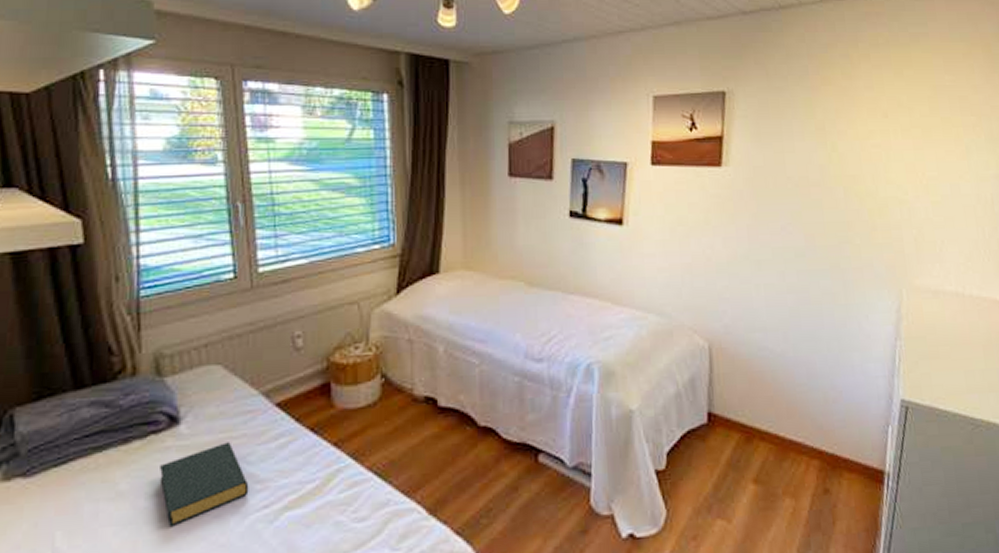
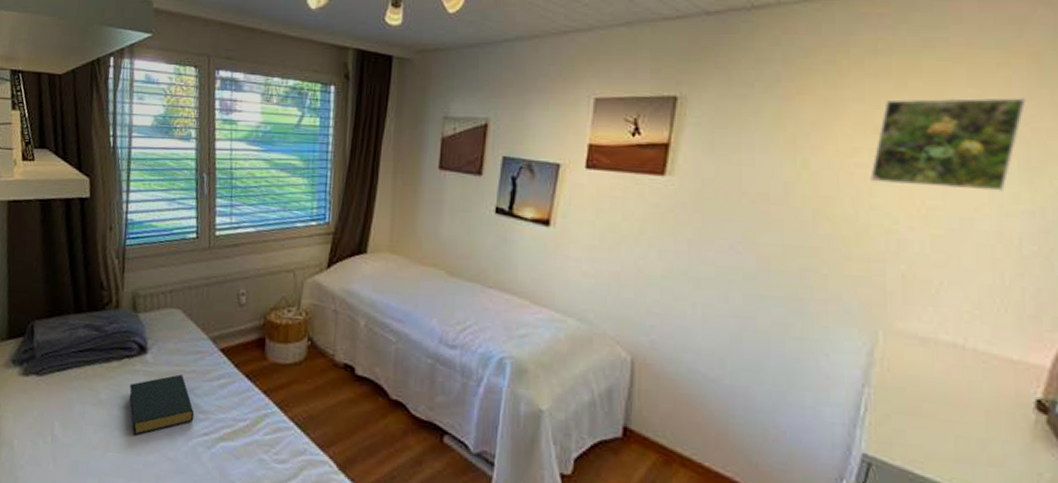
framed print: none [883,82,985,161] -> present [870,97,1026,191]

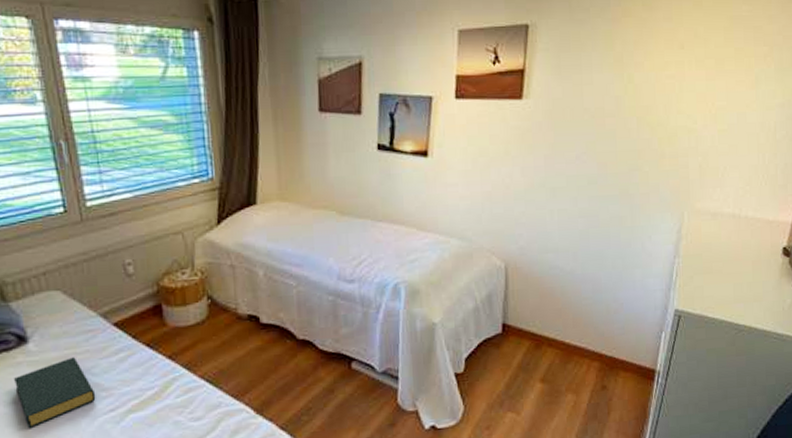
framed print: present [870,97,1026,191] -> none [677,11,781,91]

